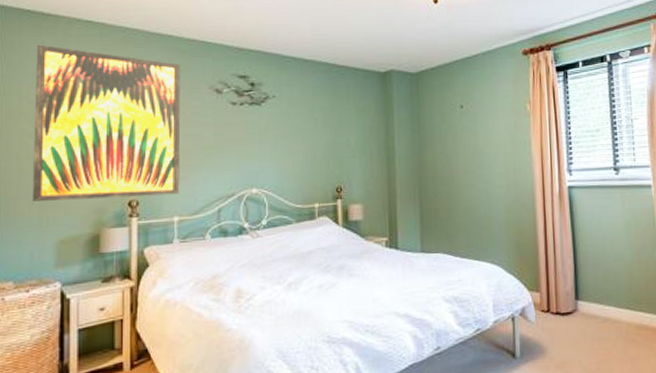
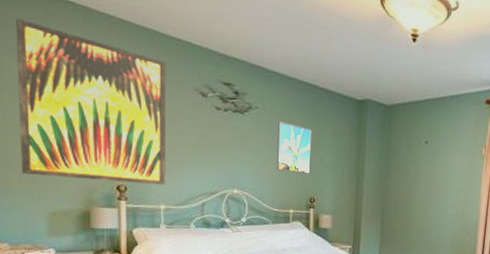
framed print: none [297,107,335,162] -> present [277,121,312,174]

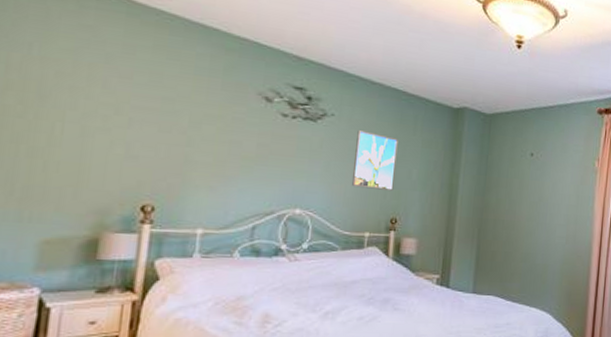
wall art: present [15,18,167,186] -> none [11,9,225,205]

